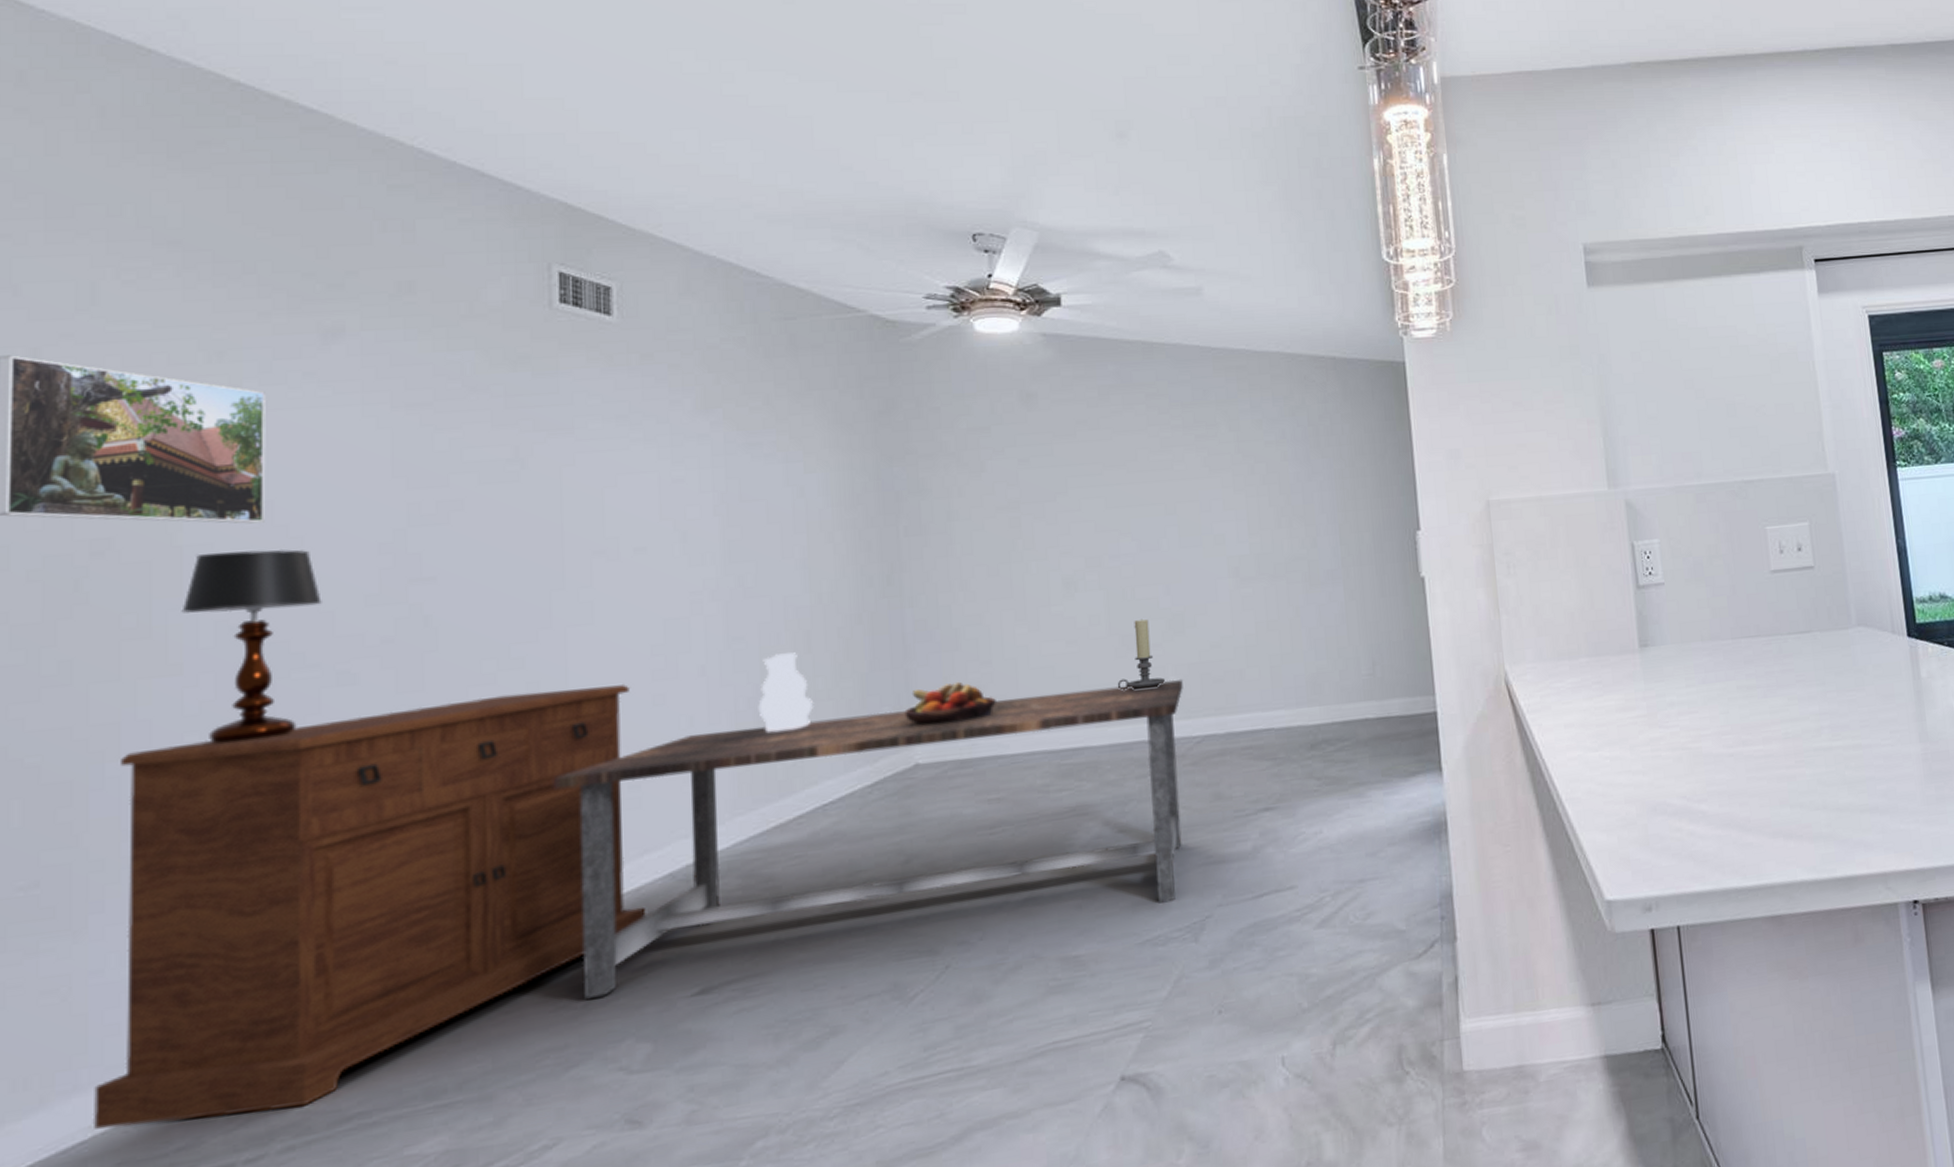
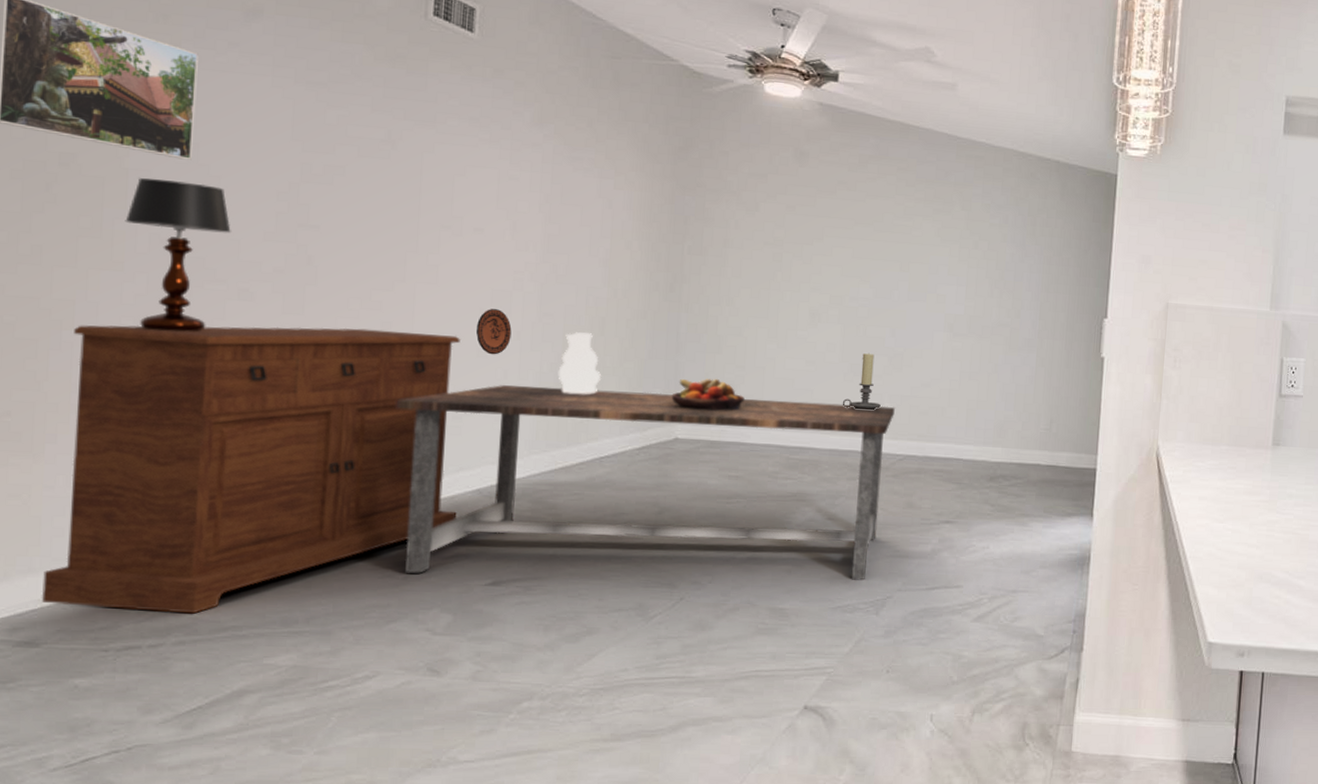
decorative plate: none [648,642,694,701] -> present [475,309,512,355]

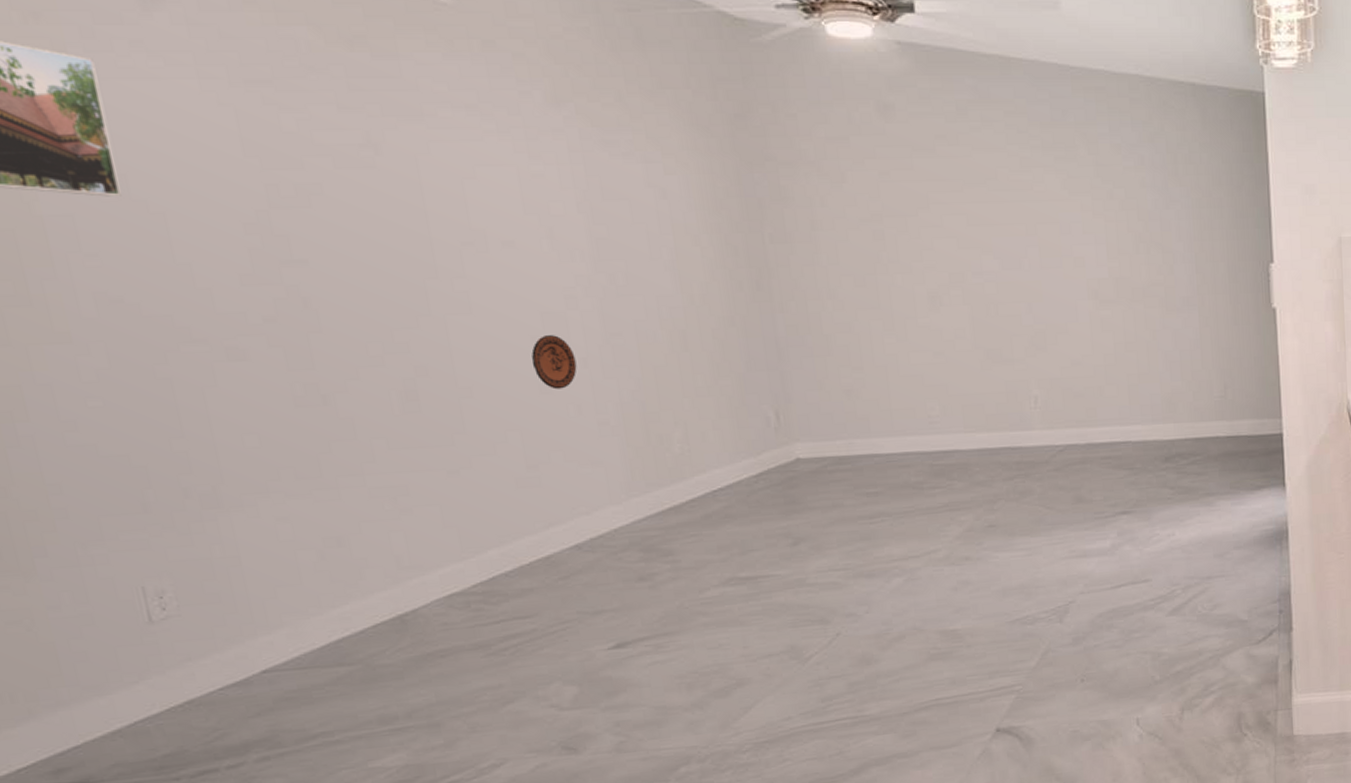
sideboard: present [41,325,460,614] -> none [30,373,558,737]
table lamp: present [125,178,231,332] -> none [56,224,197,410]
dining table: present [395,385,895,580] -> none [454,392,1047,648]
vase: present [558,332,601,394] -> none [642,350,695,423]
fruit bowl: present [671,378,745,411] -> none [783,385,870,424]
candle holder: present [842,353,881,411] -> none [983,334,1029,401]

